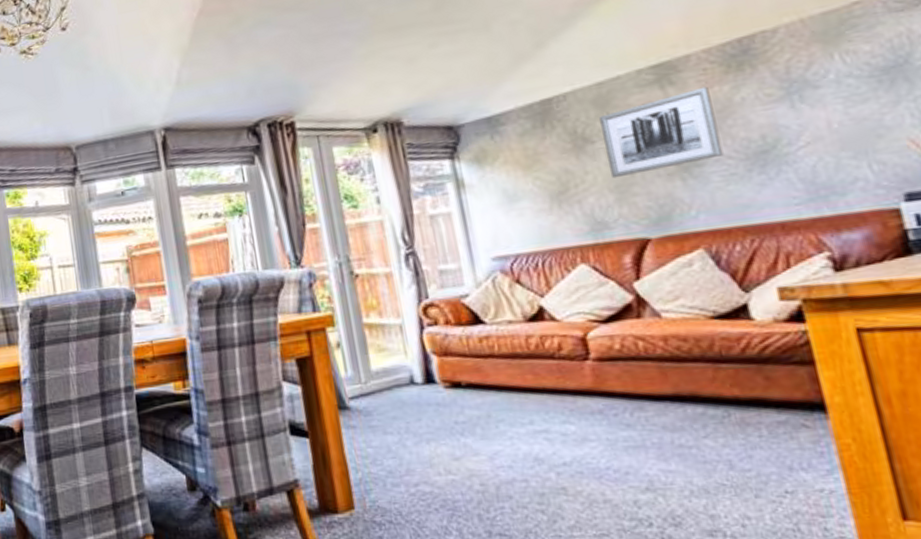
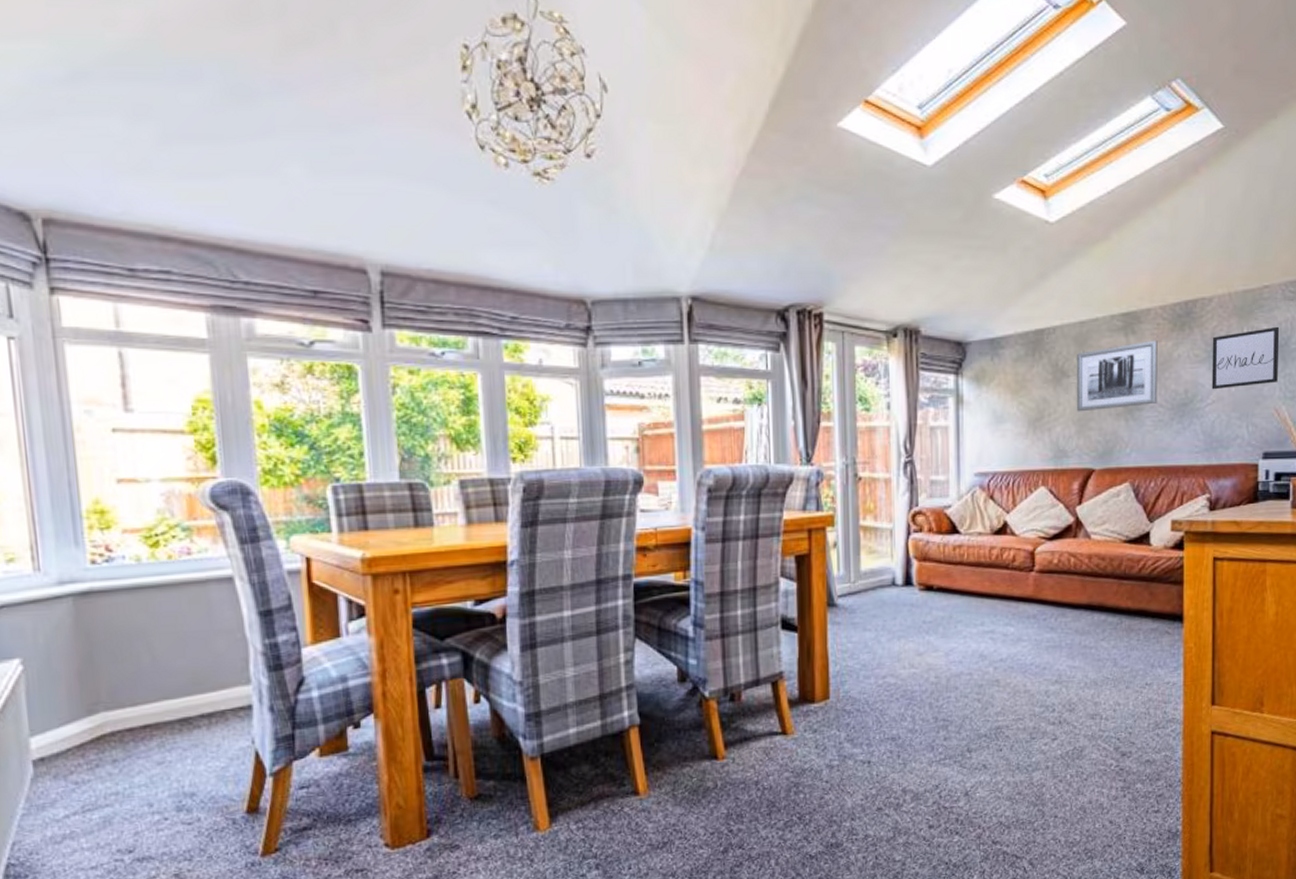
wall art: none [787,43,905,130] -> present [1211,326,1280,390]

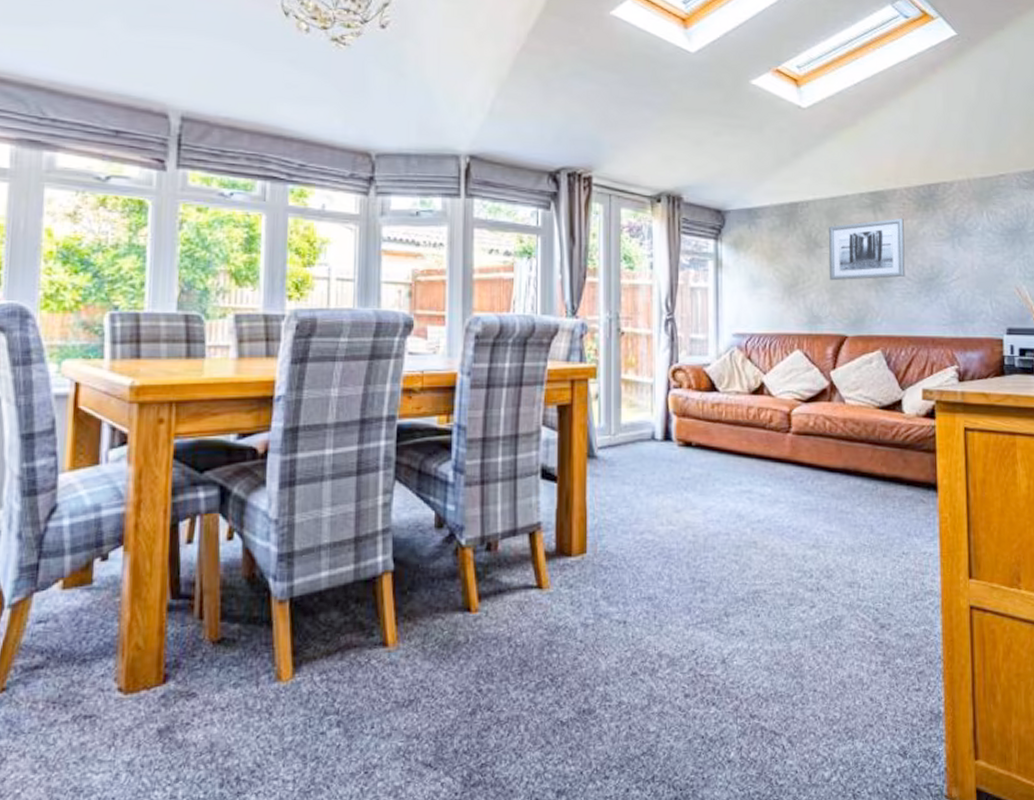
wall art: present [1211,326,1280,390] -> none [954,211,1017,267]

